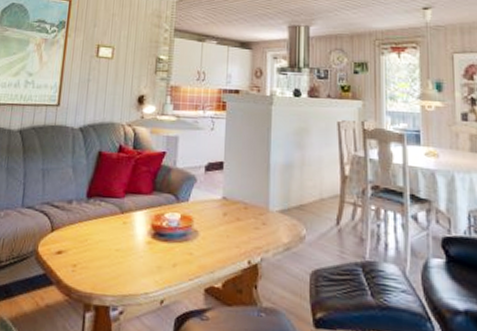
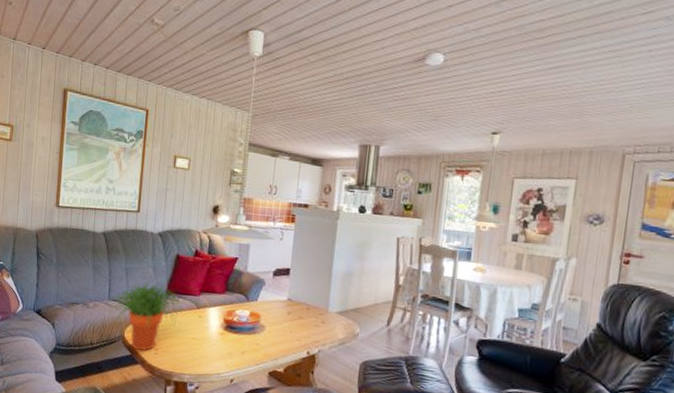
potted plant: none [20,185,105,269] -> present [107,283,183,352]

